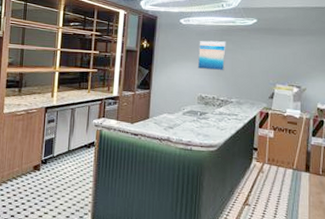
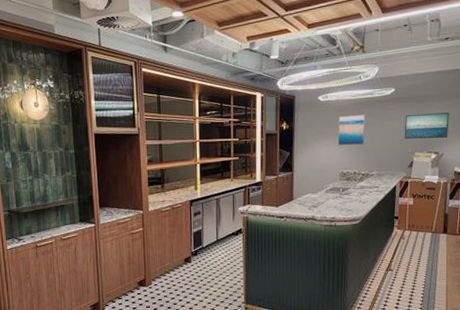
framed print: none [265,46,312,73] -> present [404,112,449,139]

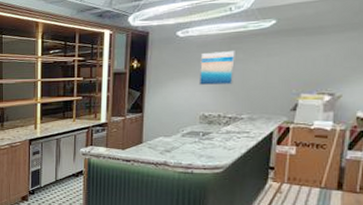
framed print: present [404,112,449,139] -> none [286,46,352,78]

